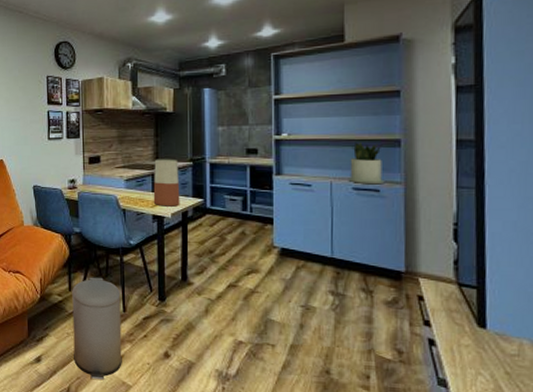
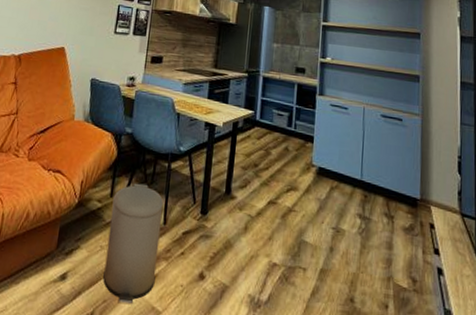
vase: present [153,159,180,207] -> none [207,66,235,116]
planter: present [348,142,385,185] -> none [378,73,407,115]

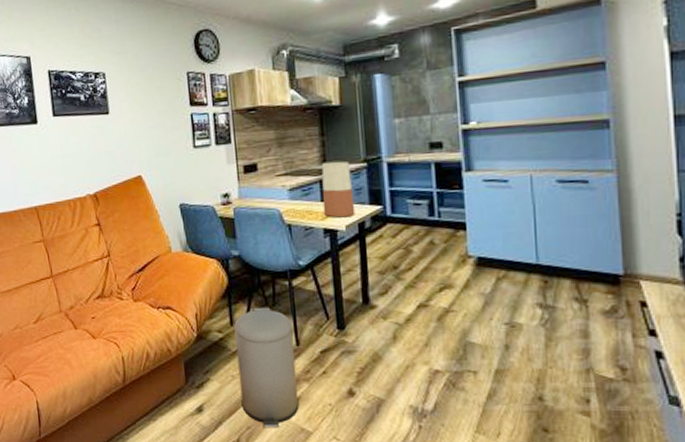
vase: none [207,66,235,116] -> present [321,161,356,218]

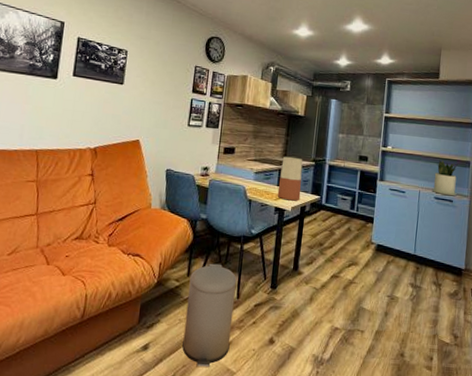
planter: none [550,126,594,176] -> present [432,160,457,197]

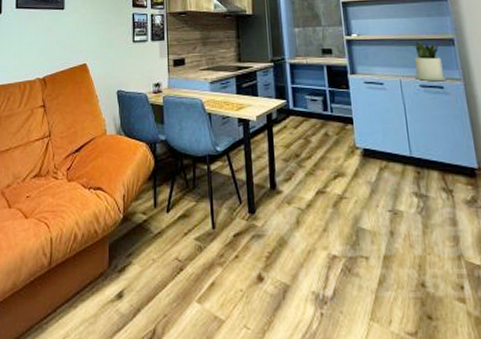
pedal bin: present [182,263,237,368] -> none [157,190,213,317]
vase: present [277,156,303,201] -> none [237,60,264,109]

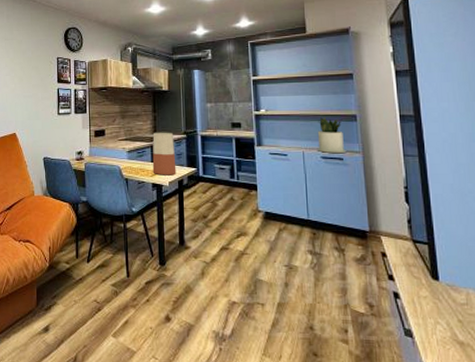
vase: none [237,60,264,109] -> present [152,132,177,176]

